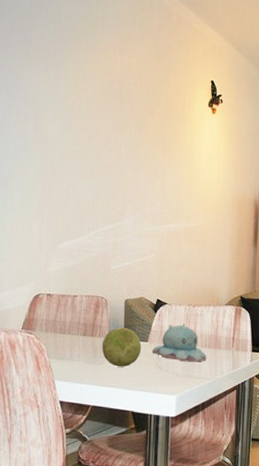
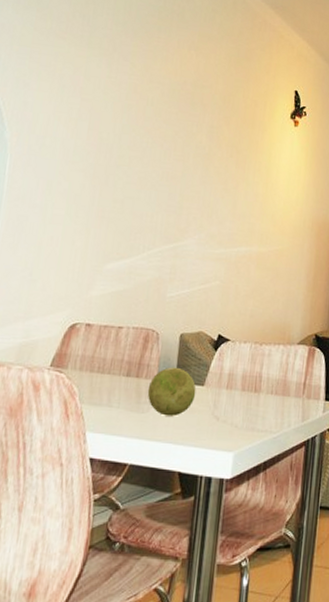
candle: present [152,323,207,362] -> none [208,364,273,412]

